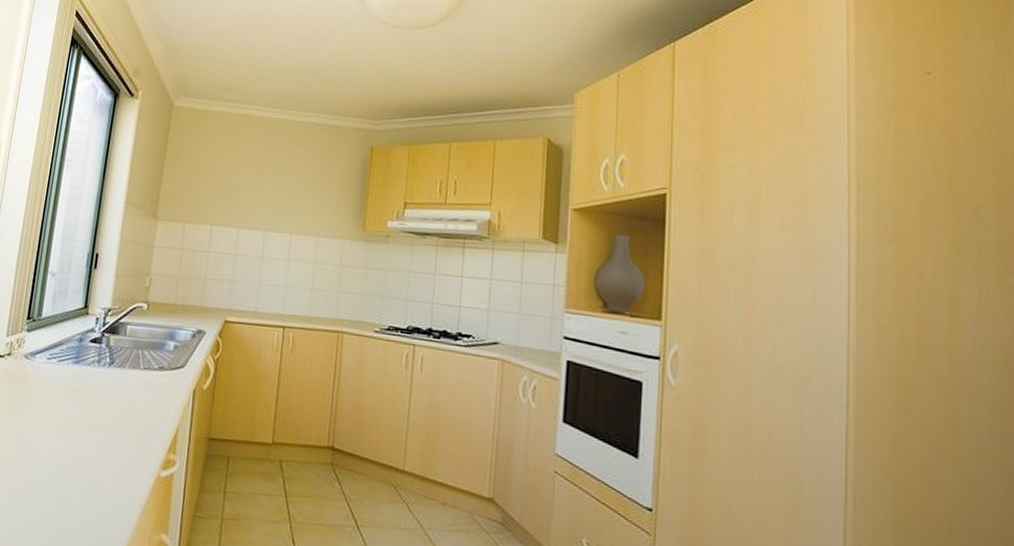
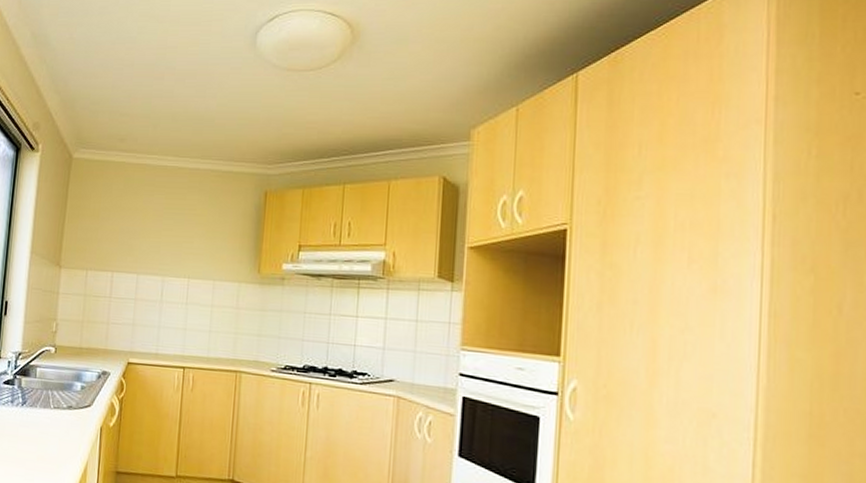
vase: present [594,234,645,312] -> none [491,271,543,349]

